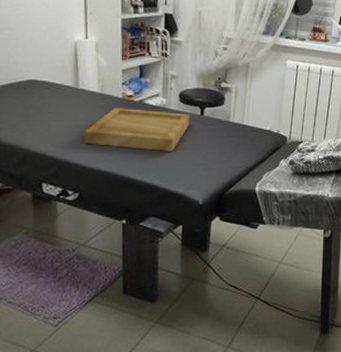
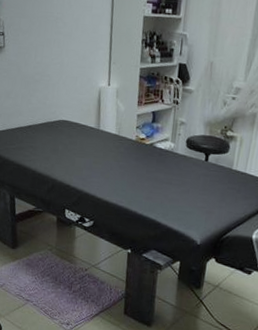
tray: present [83,108,190,151] -> none [101,148,195,193]

